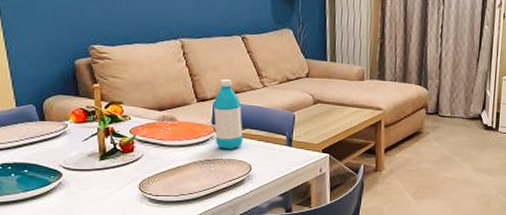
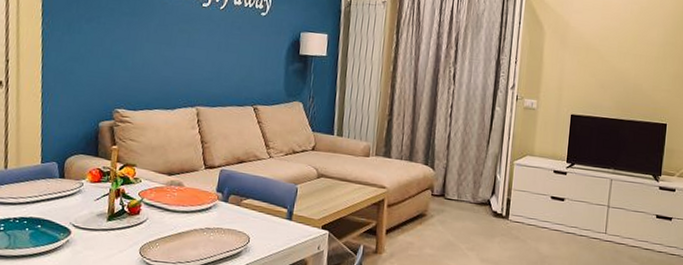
water bottle: present [213,78,243,150] -> none [218,147,247,220]

